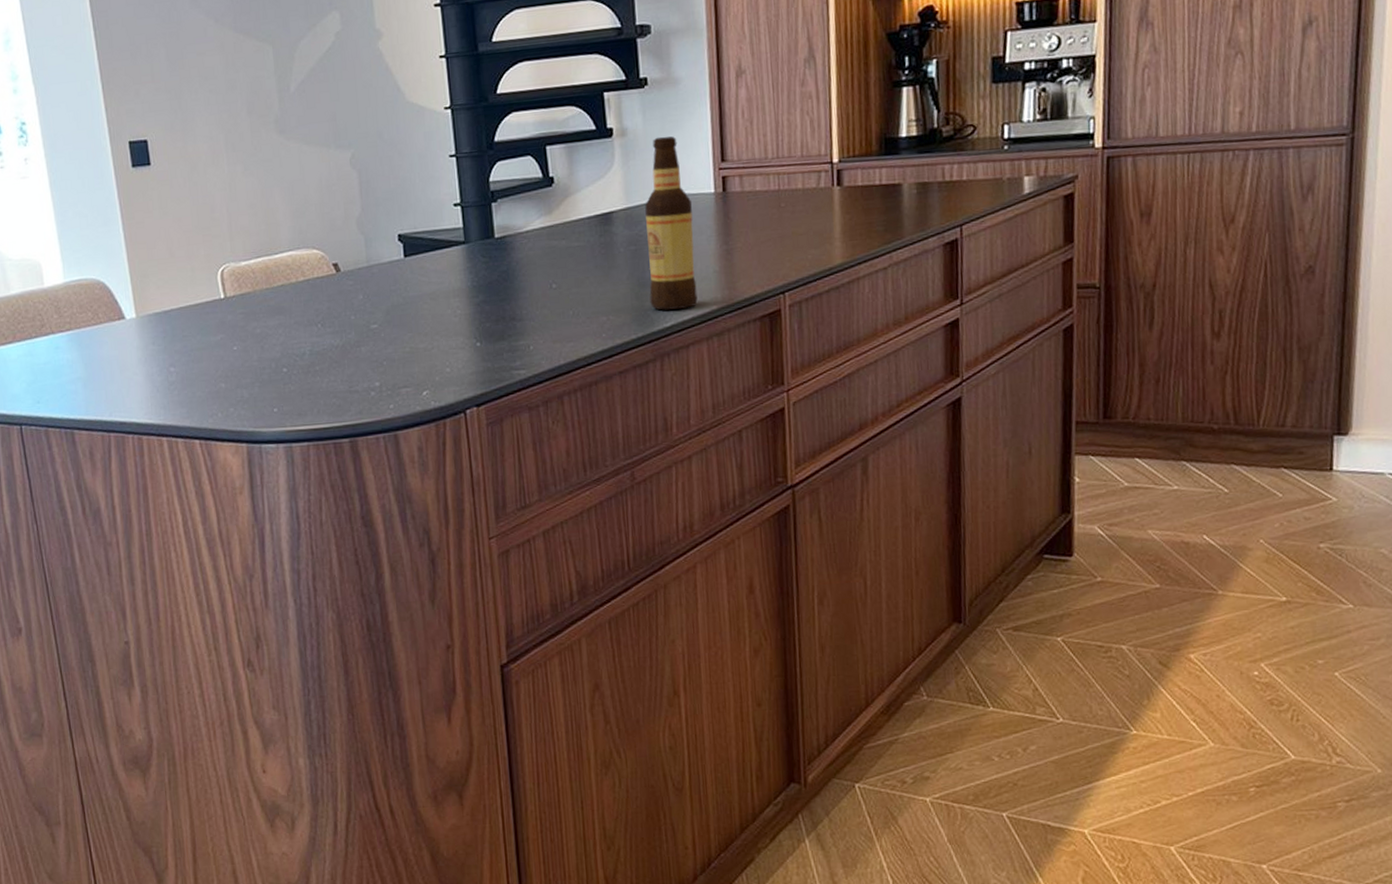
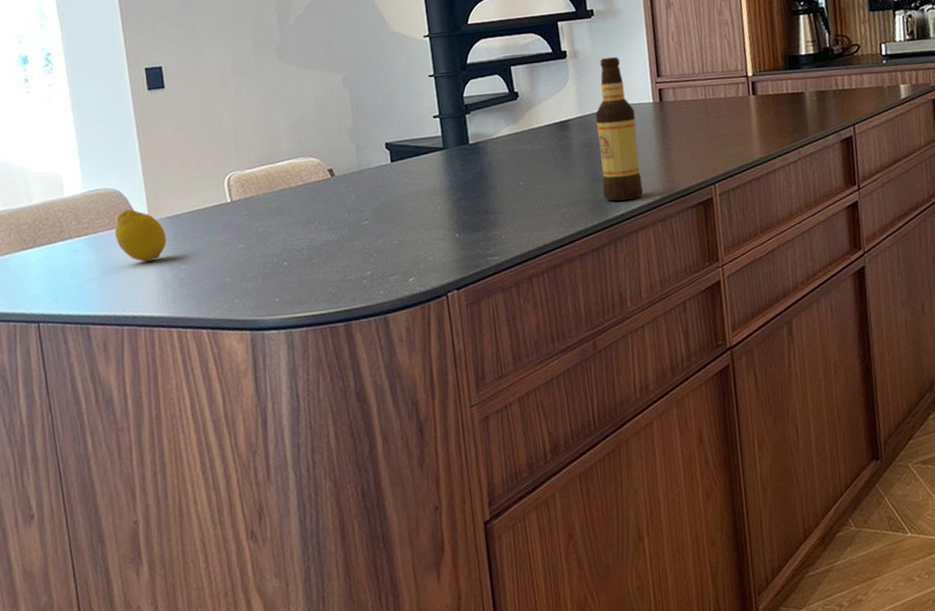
fruit: none [99,303,155,362] -> present [114,209,166,262]

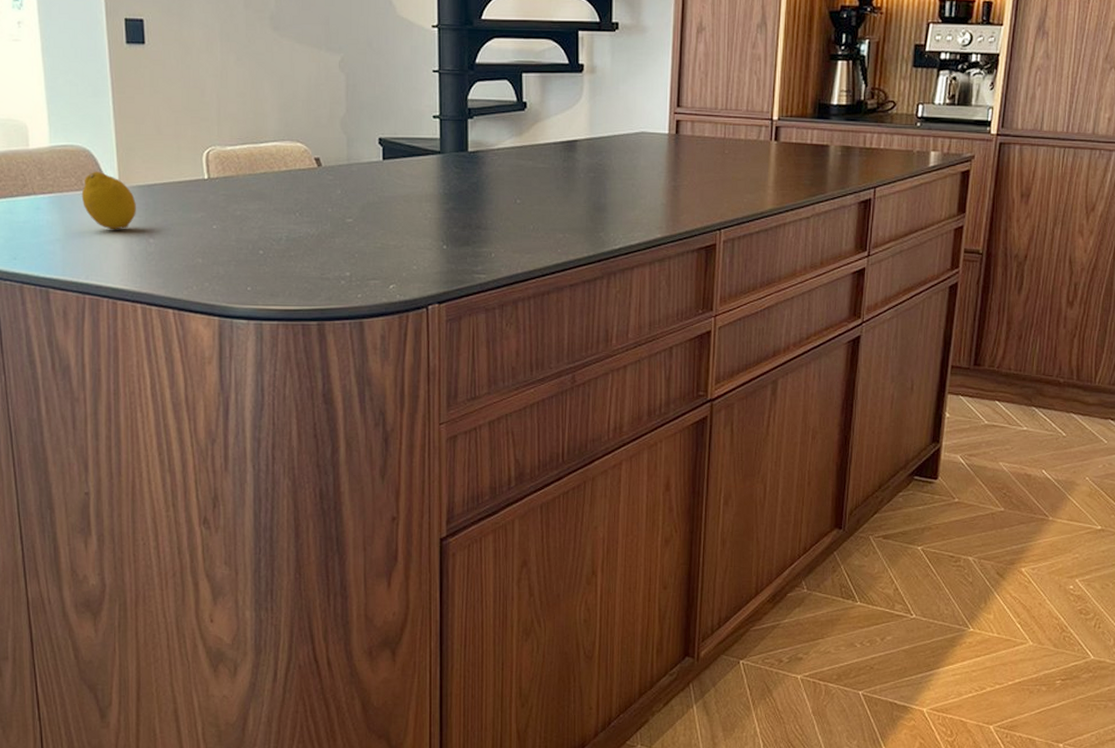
bottle: present [595,57,643,202] -> none [603,77,647,234]

